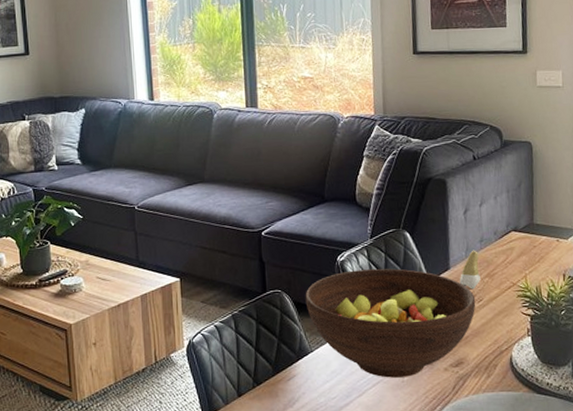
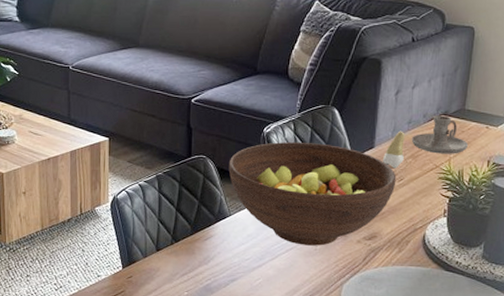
candle holder: none [485,231,543,271] -> present [411,115,469,154]

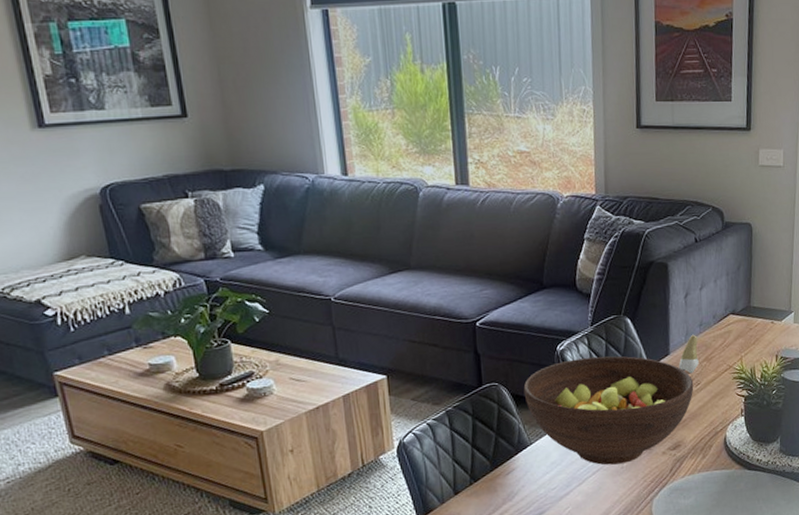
candle holder: present [411,115,469,154] -> none [704,314,758,354]

